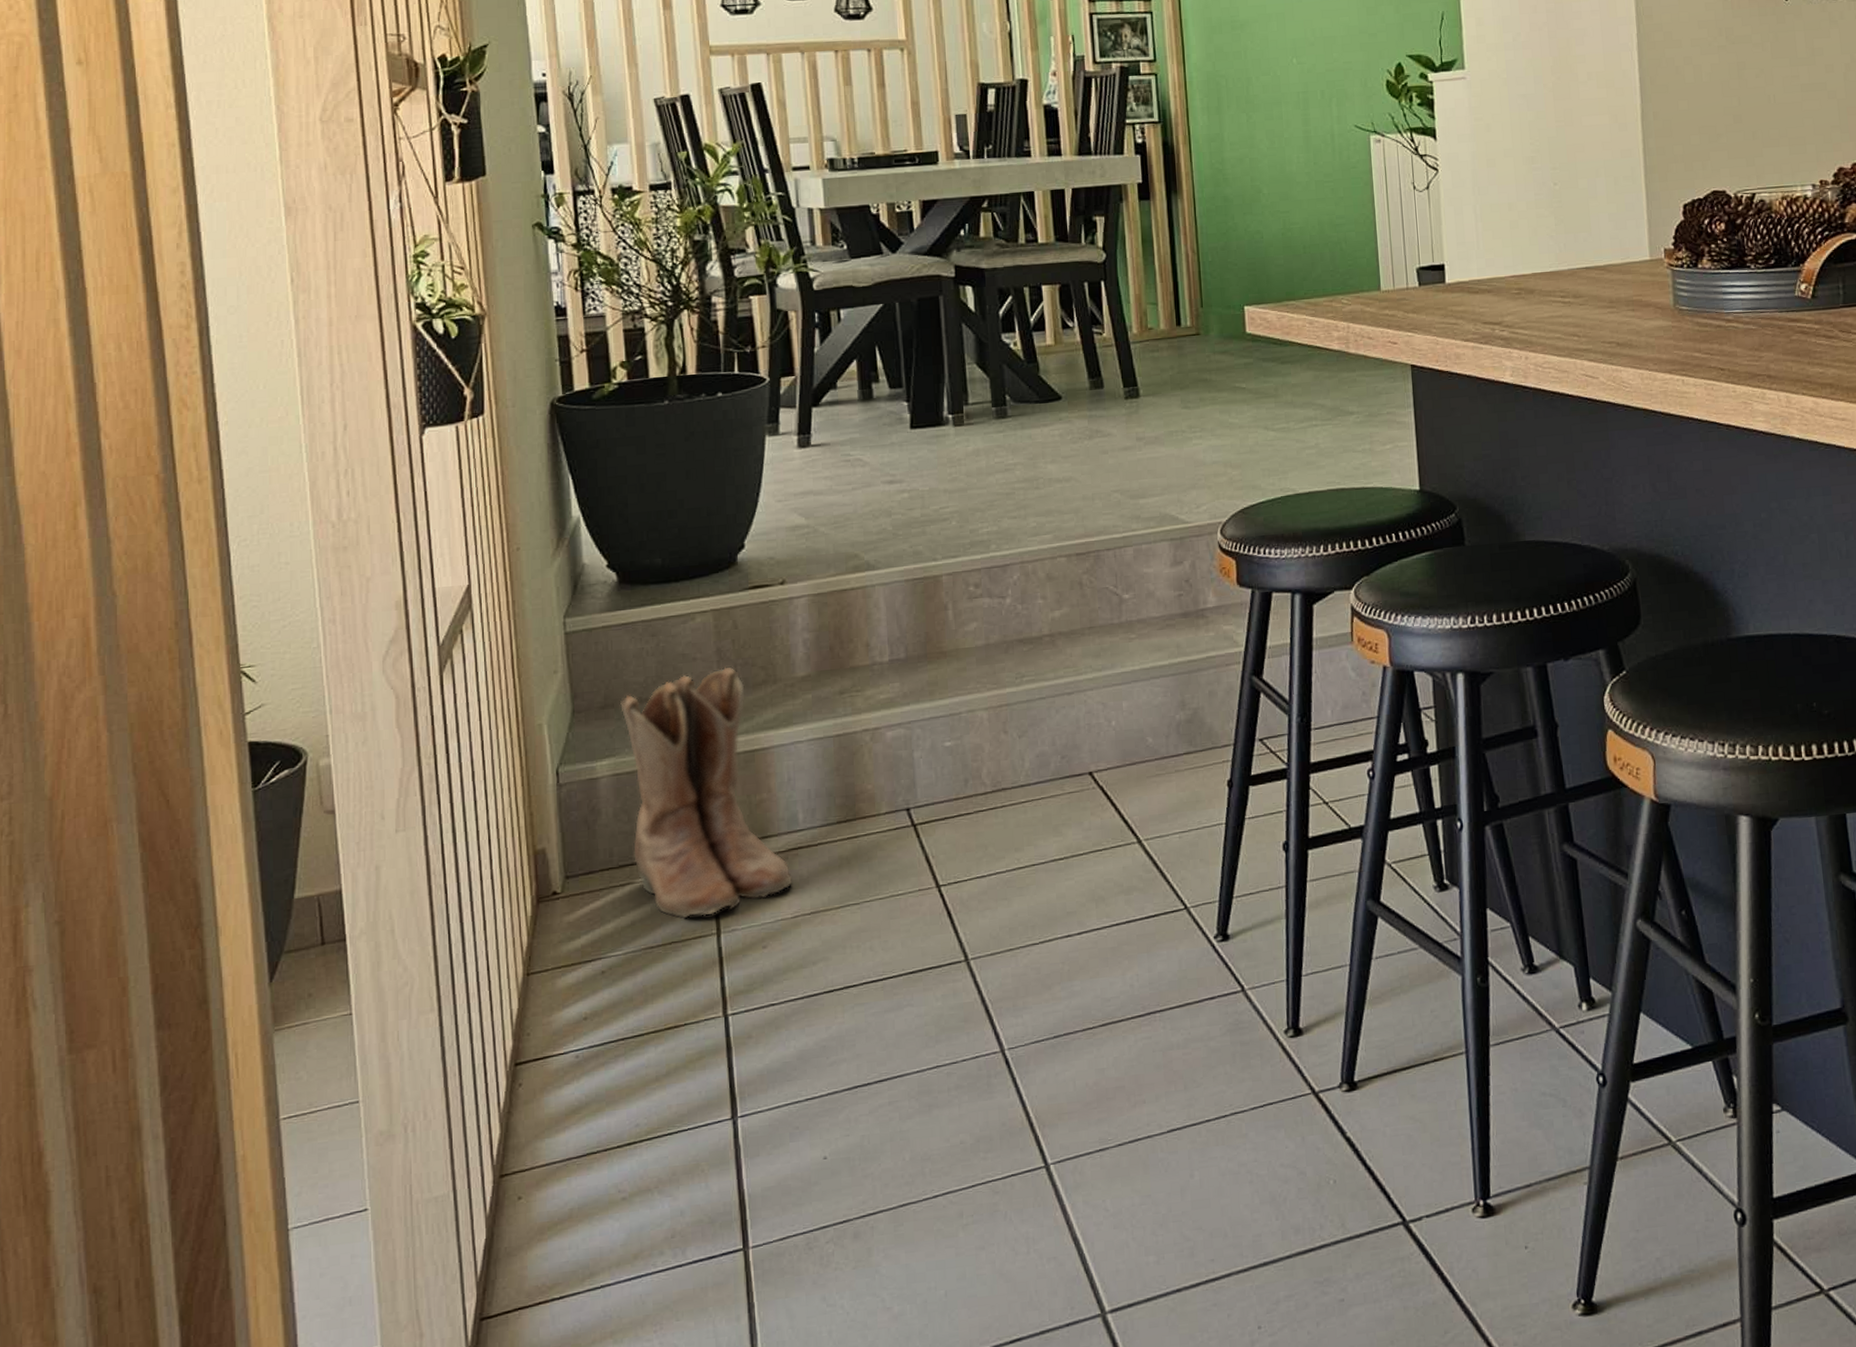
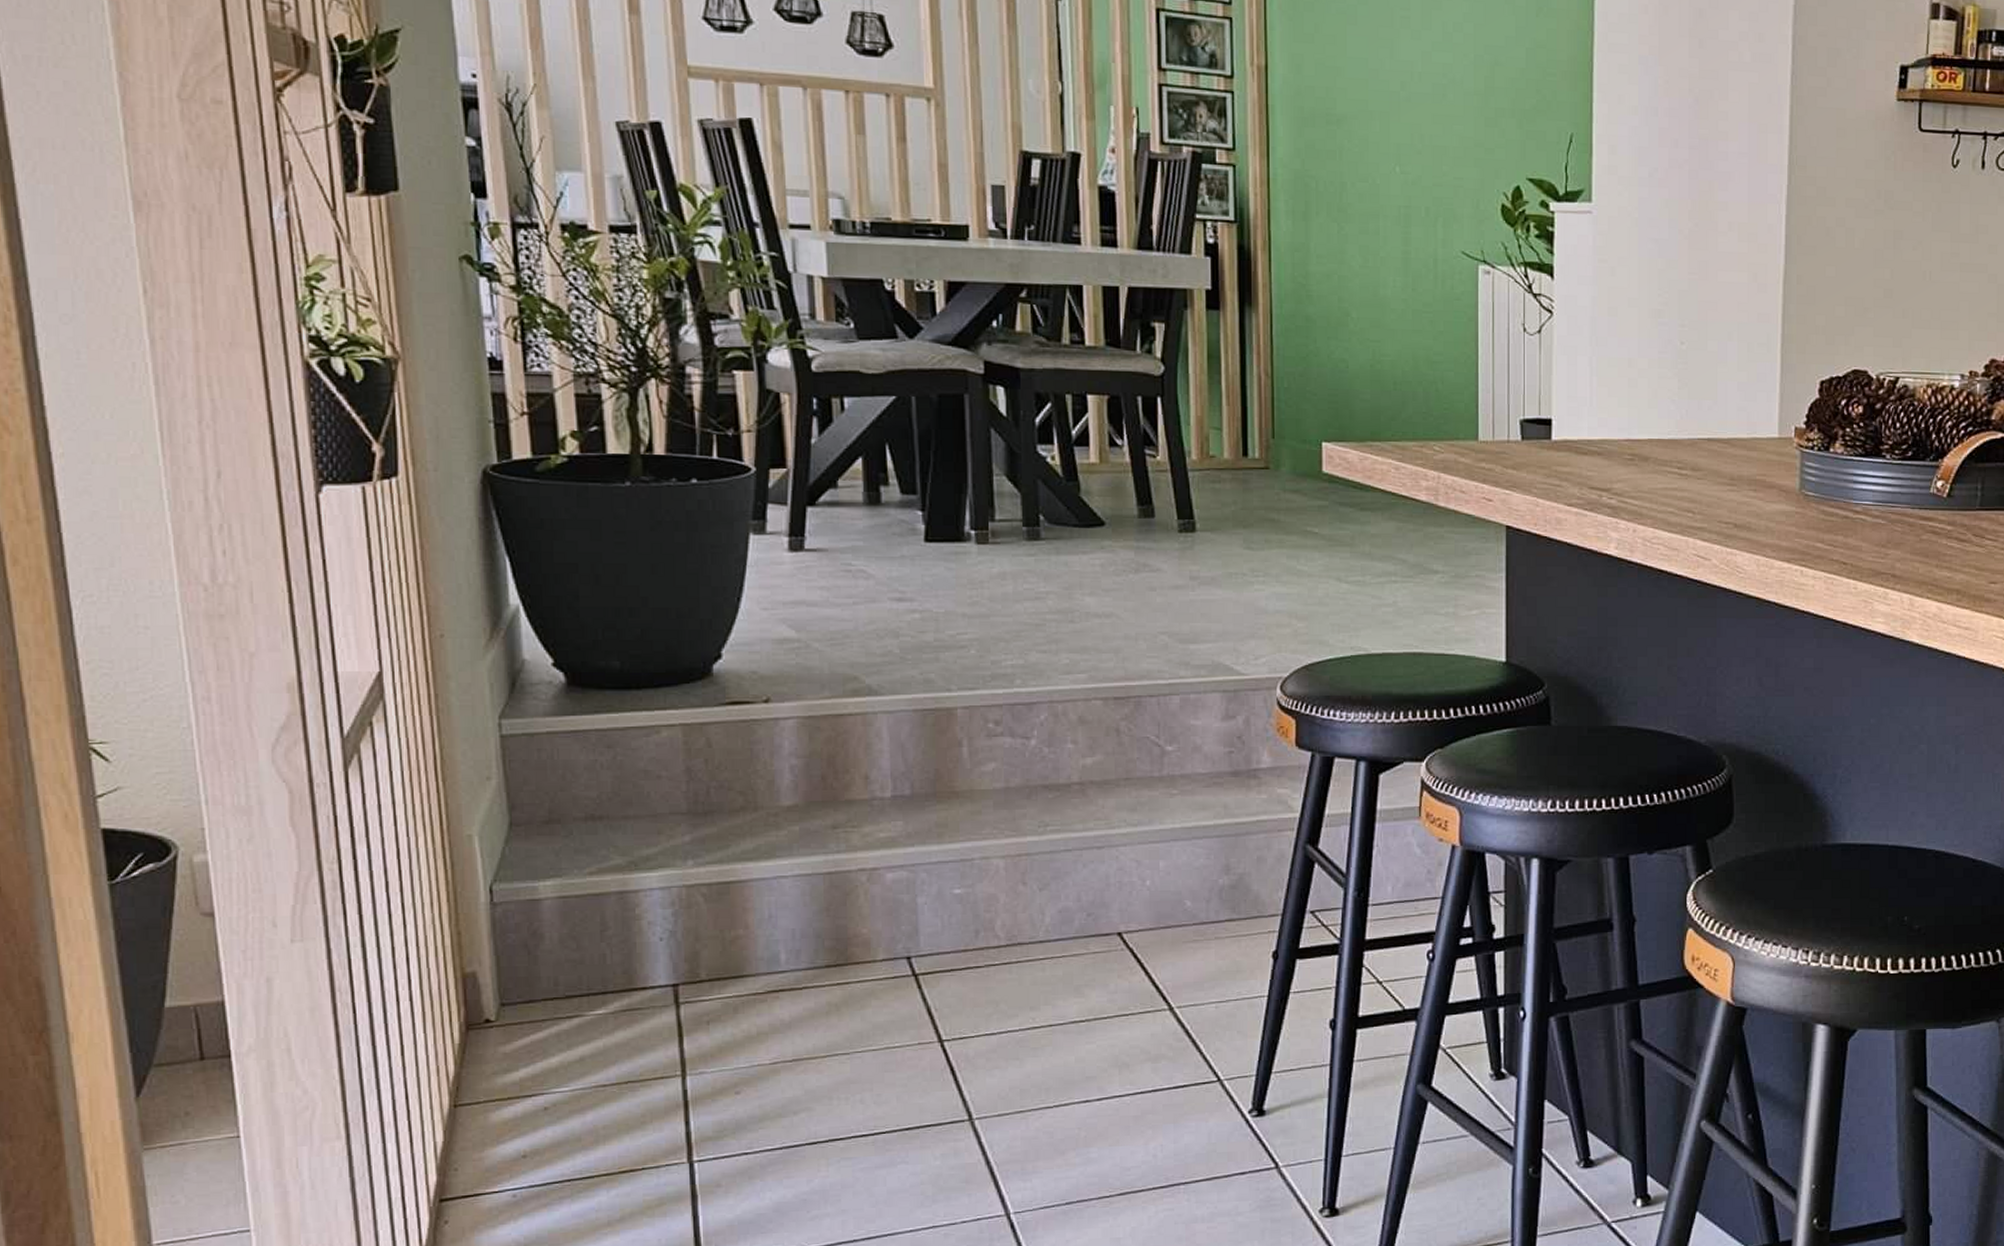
boots: present [619,666,793,919] -> none [567,788,773,1058]

